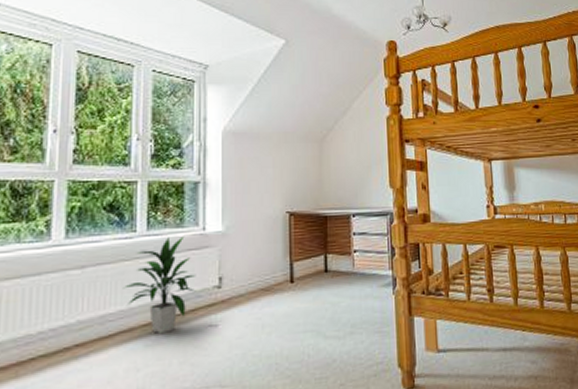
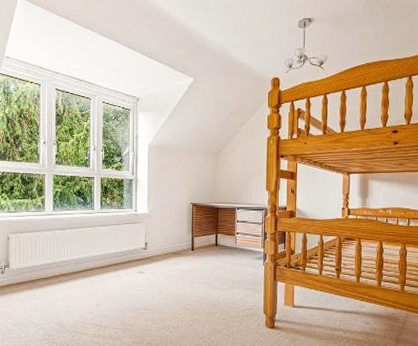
indoor plant: present [123,236,196,335] -> none [87,214,131,274]

